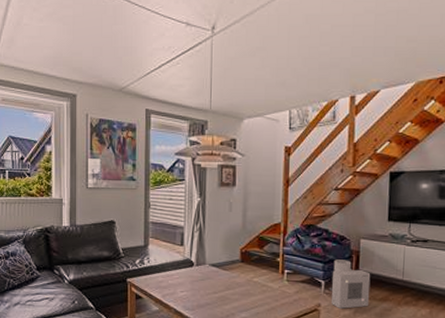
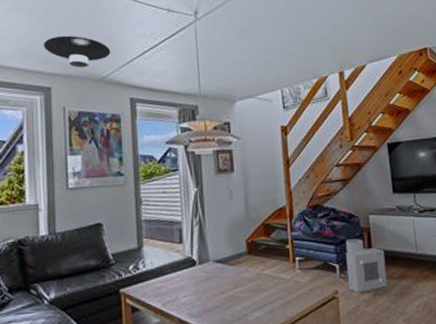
ceiling light: none [71,45,131,77] -> present [44,35,111,68]

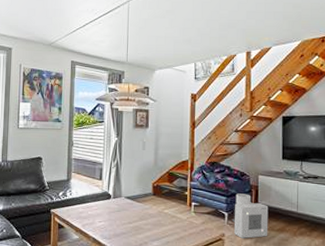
ceiling light: present [44,35,111,68] -> none [9,7,60,34]

